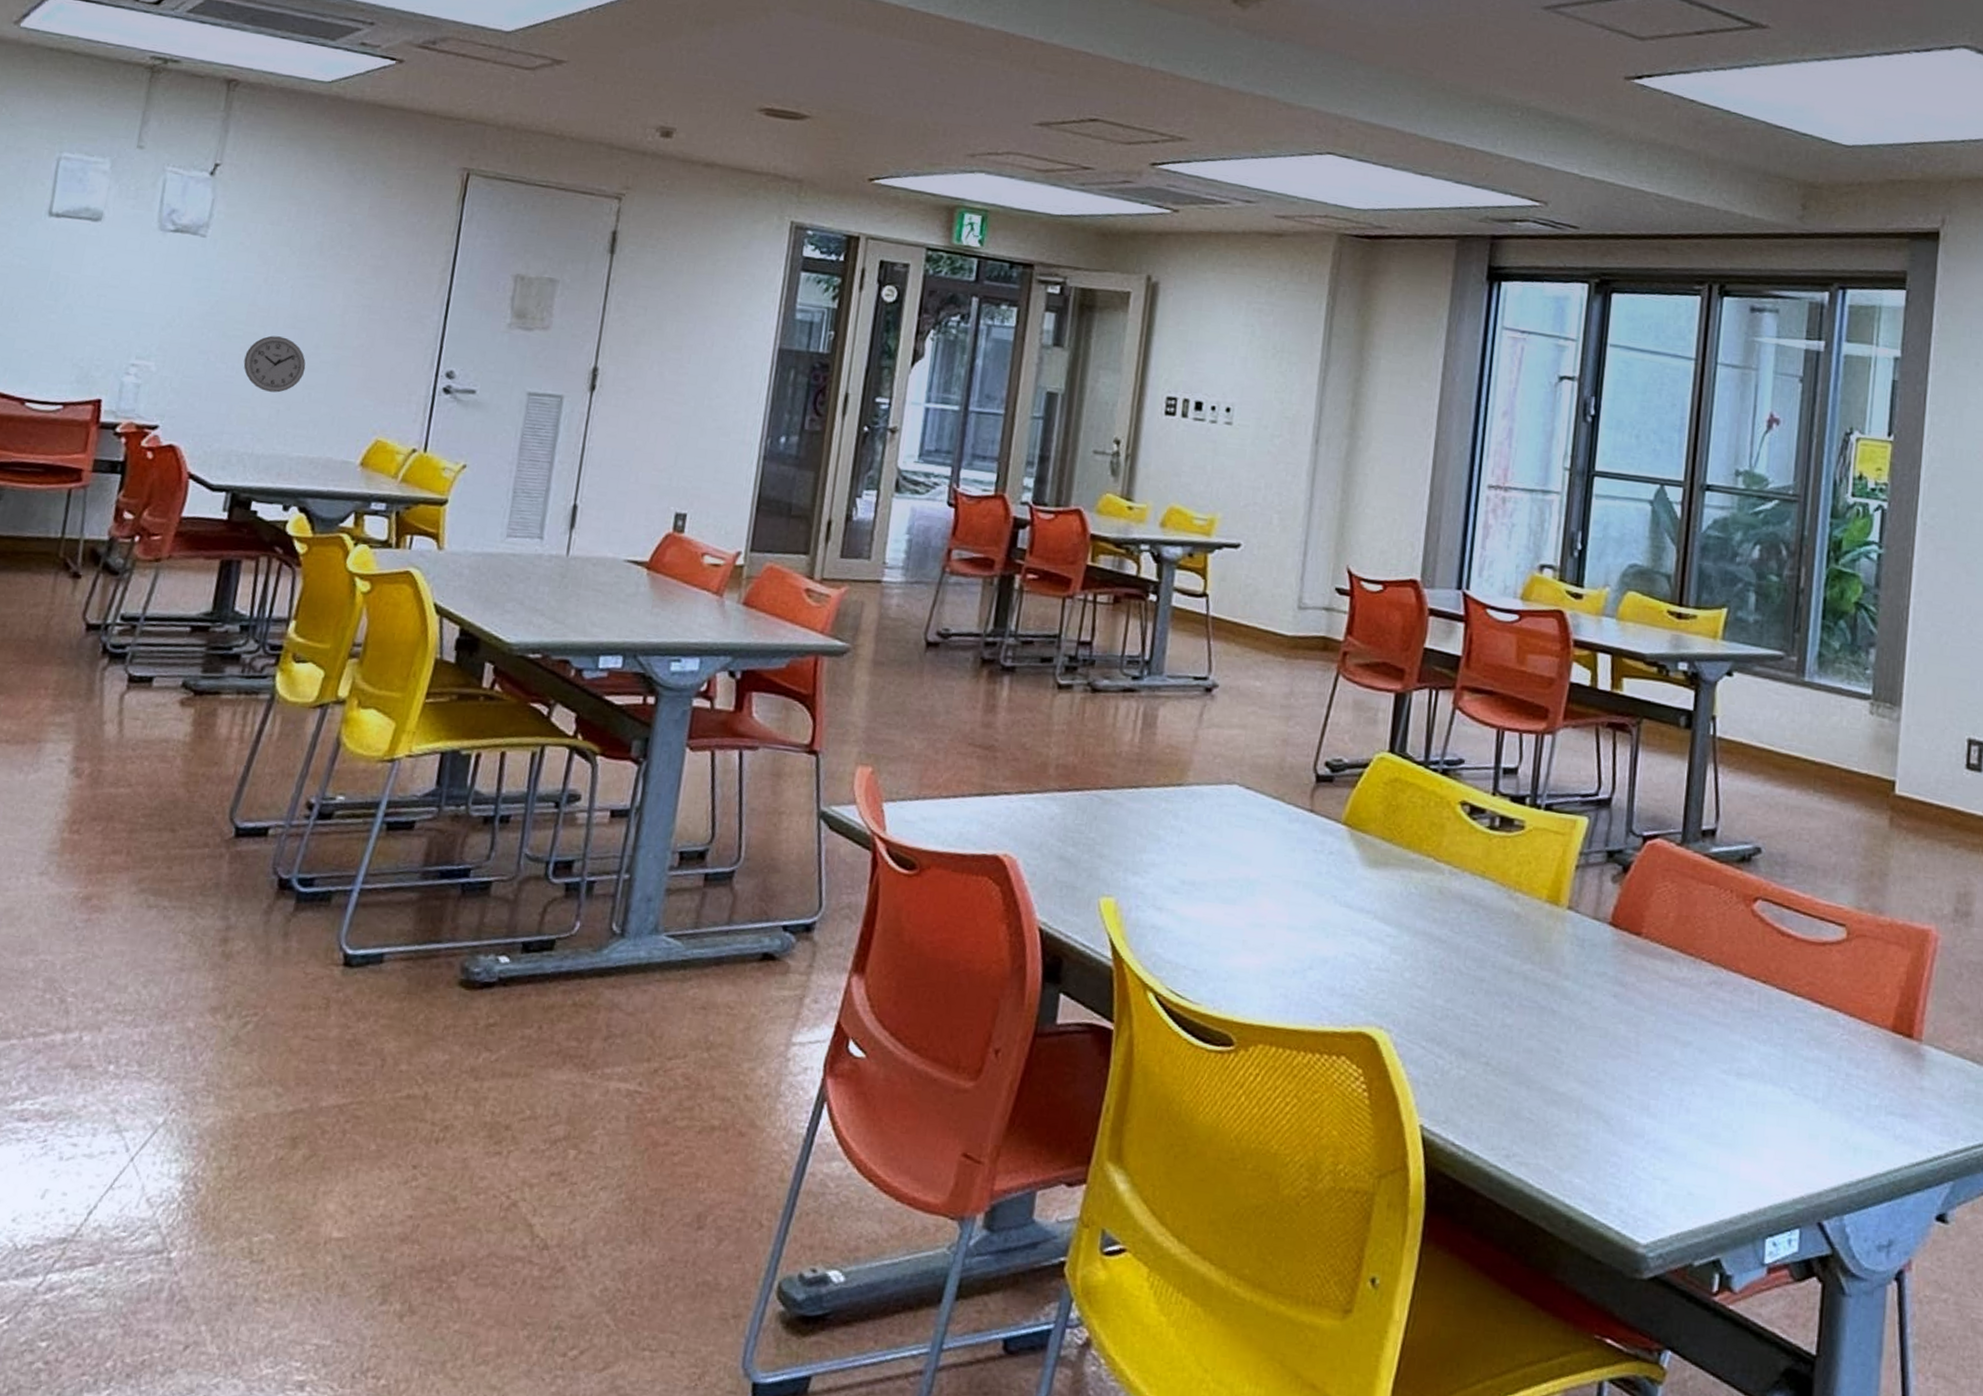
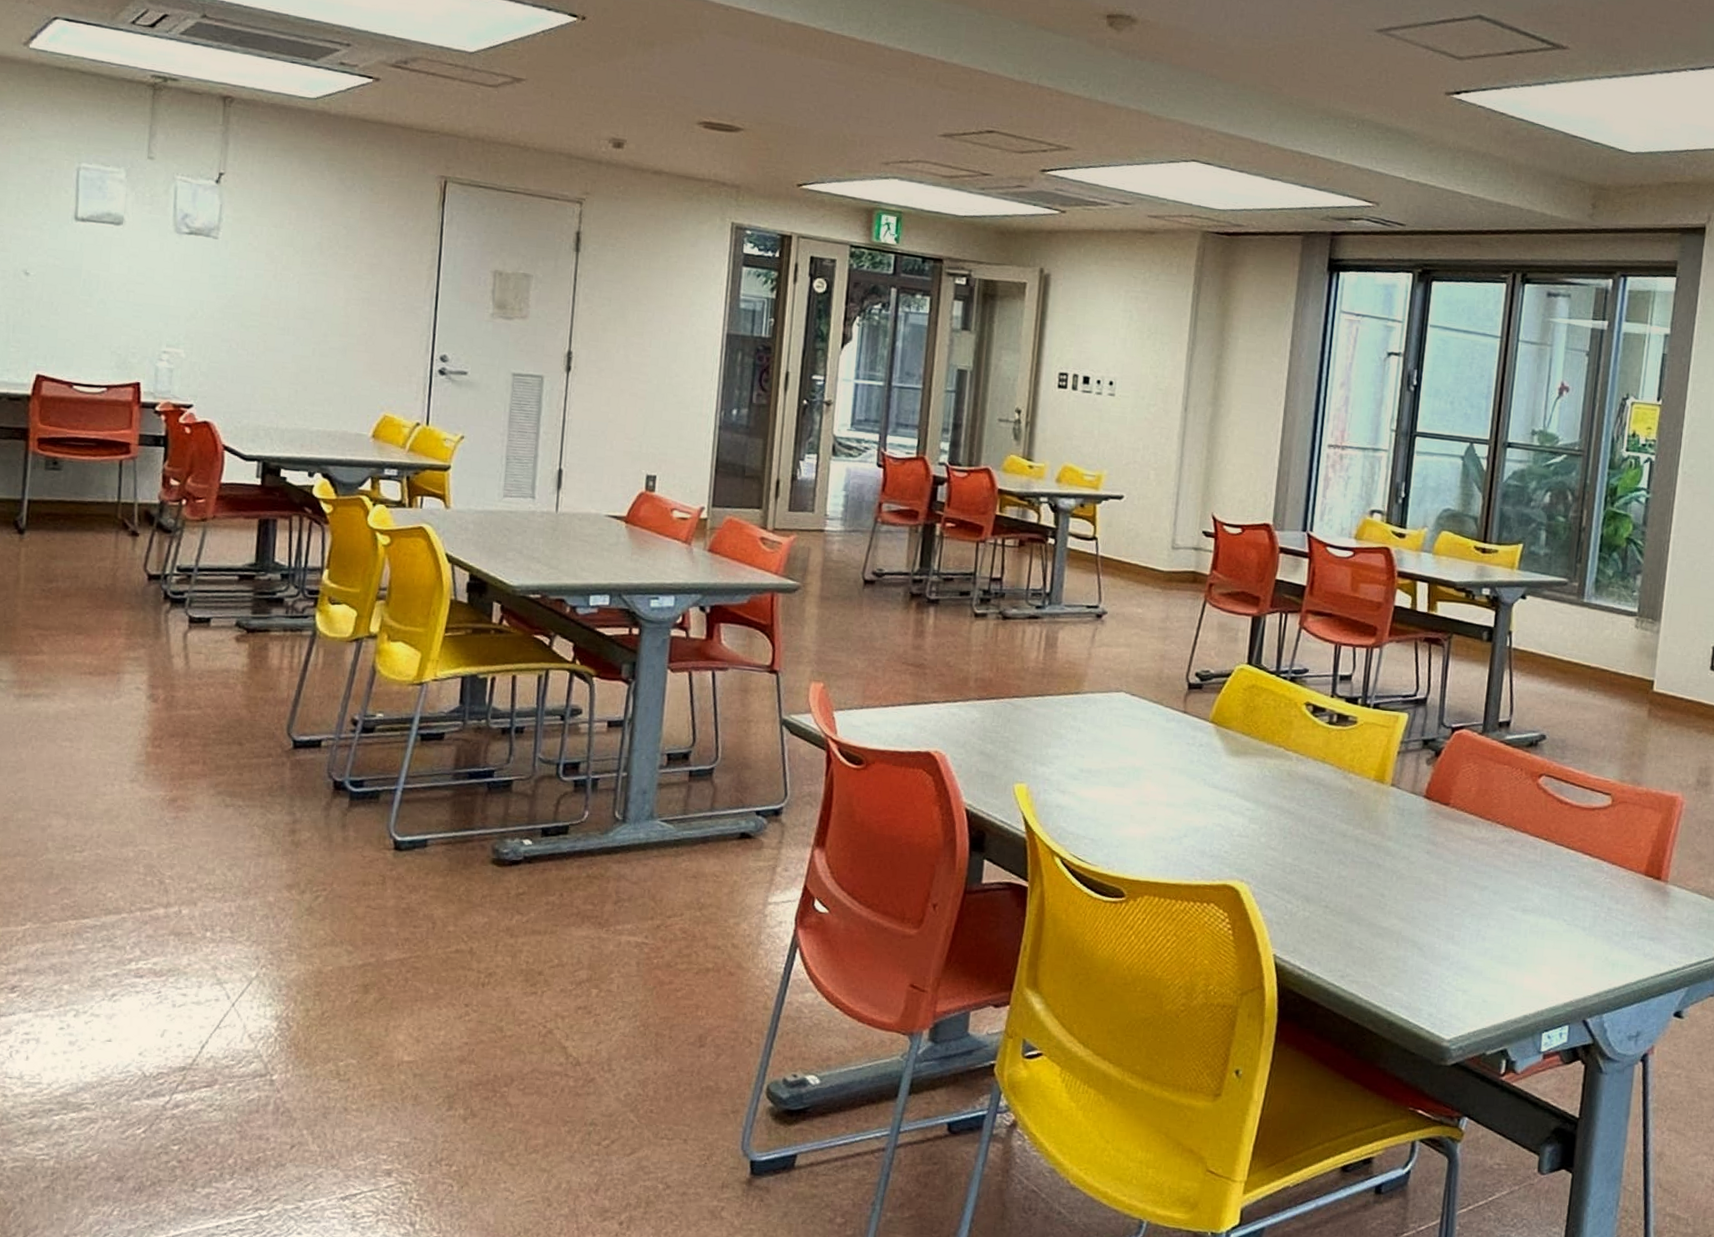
wall clock: present [243,335,306,393] -> none [262,325,317,375]

